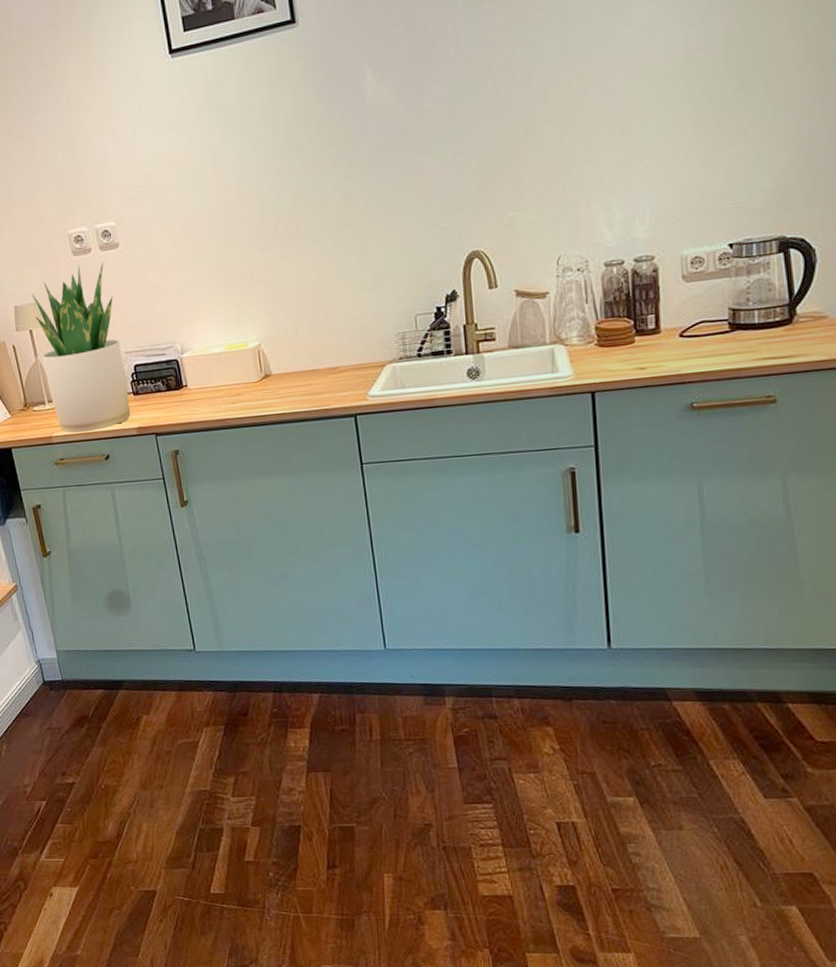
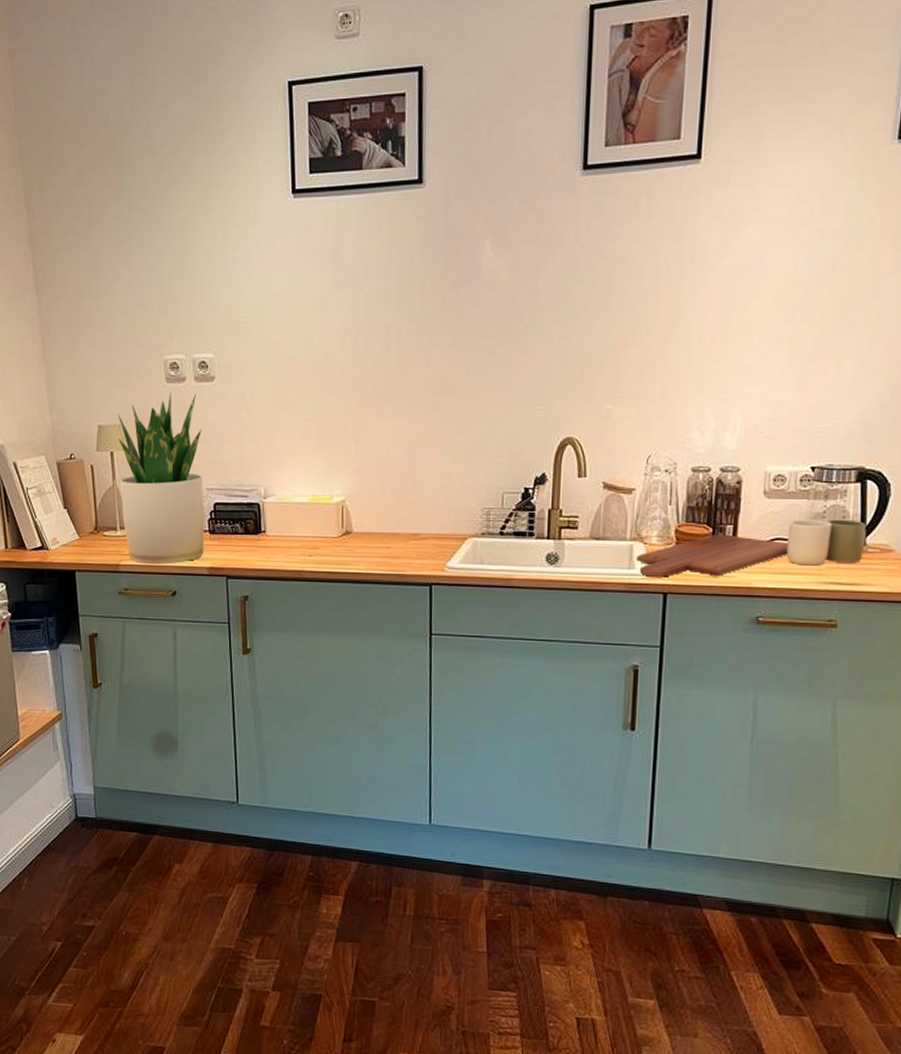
cutting board: none [559,324,715,379] -> present [636,533,788,579]
mug: none [712,296,759,345] -> present [786,519,833,566]
mug: none [752,291,796,337] -> present [826,519,866,563]

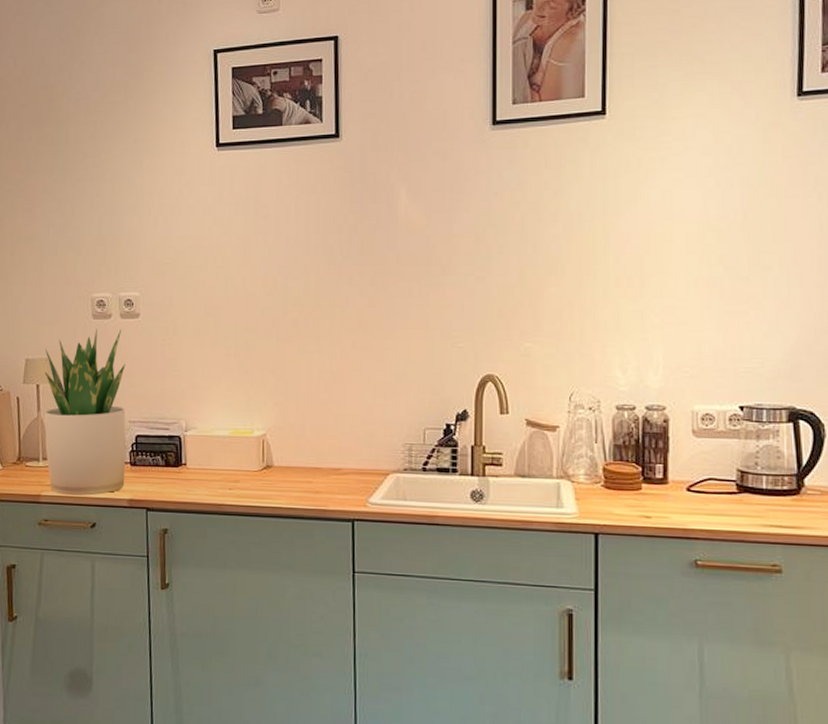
cutting board: present [636,533,788,579] -> none [564,473,722,518]
mug: present [786,519,833,566] -> none [720,459,768,508]
mug: present [826,519,866,563] -> none [761,459,804,505]

